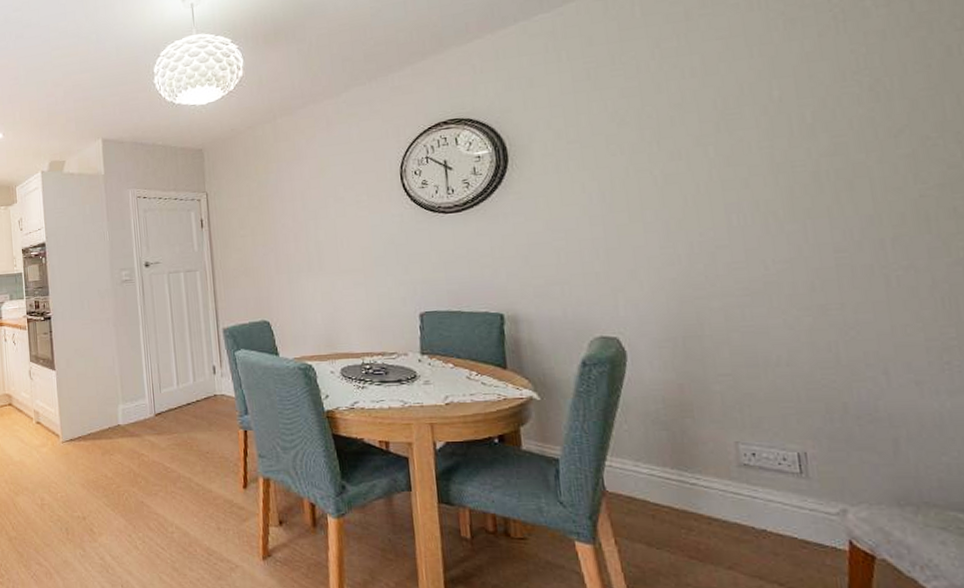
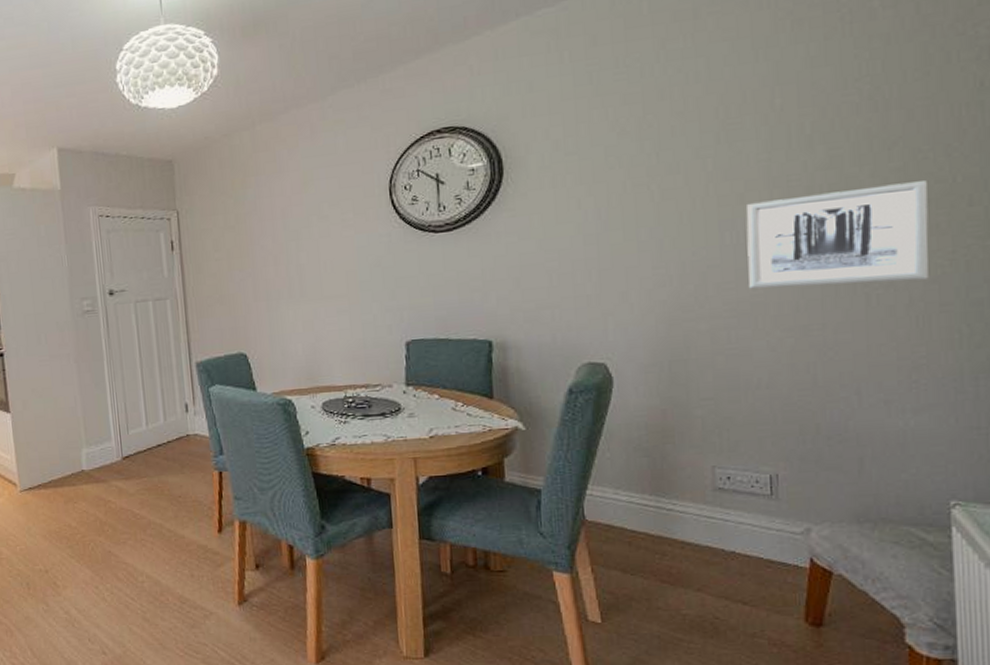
wall art: none [752,166,951,269] -> present [746,181,929,289]

